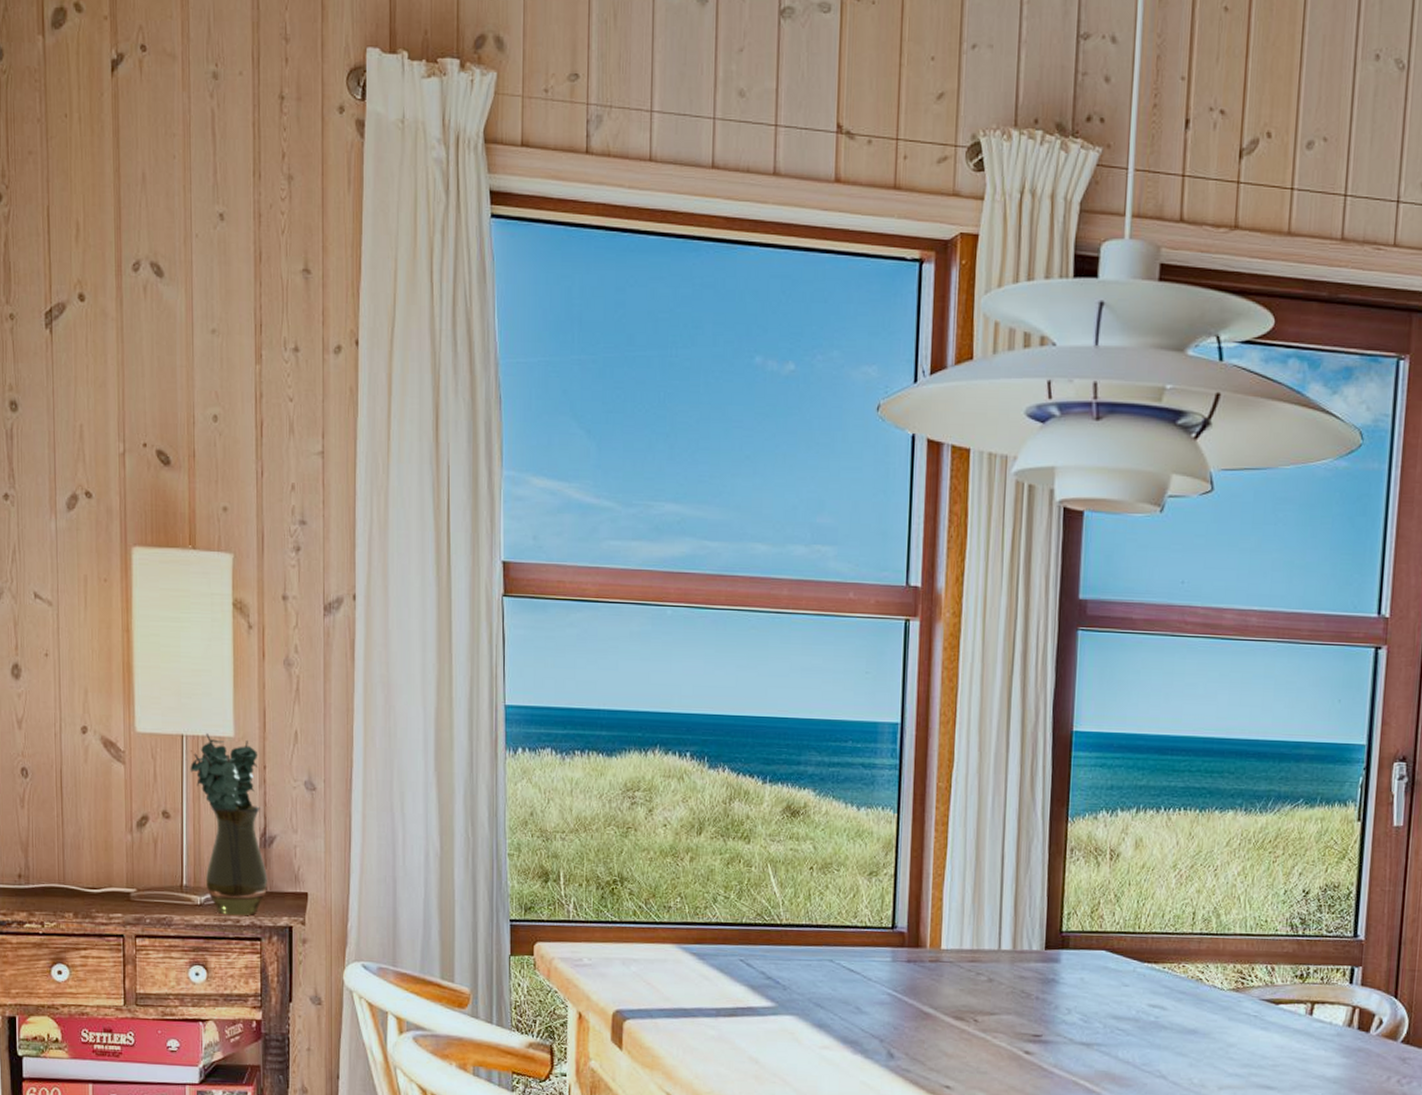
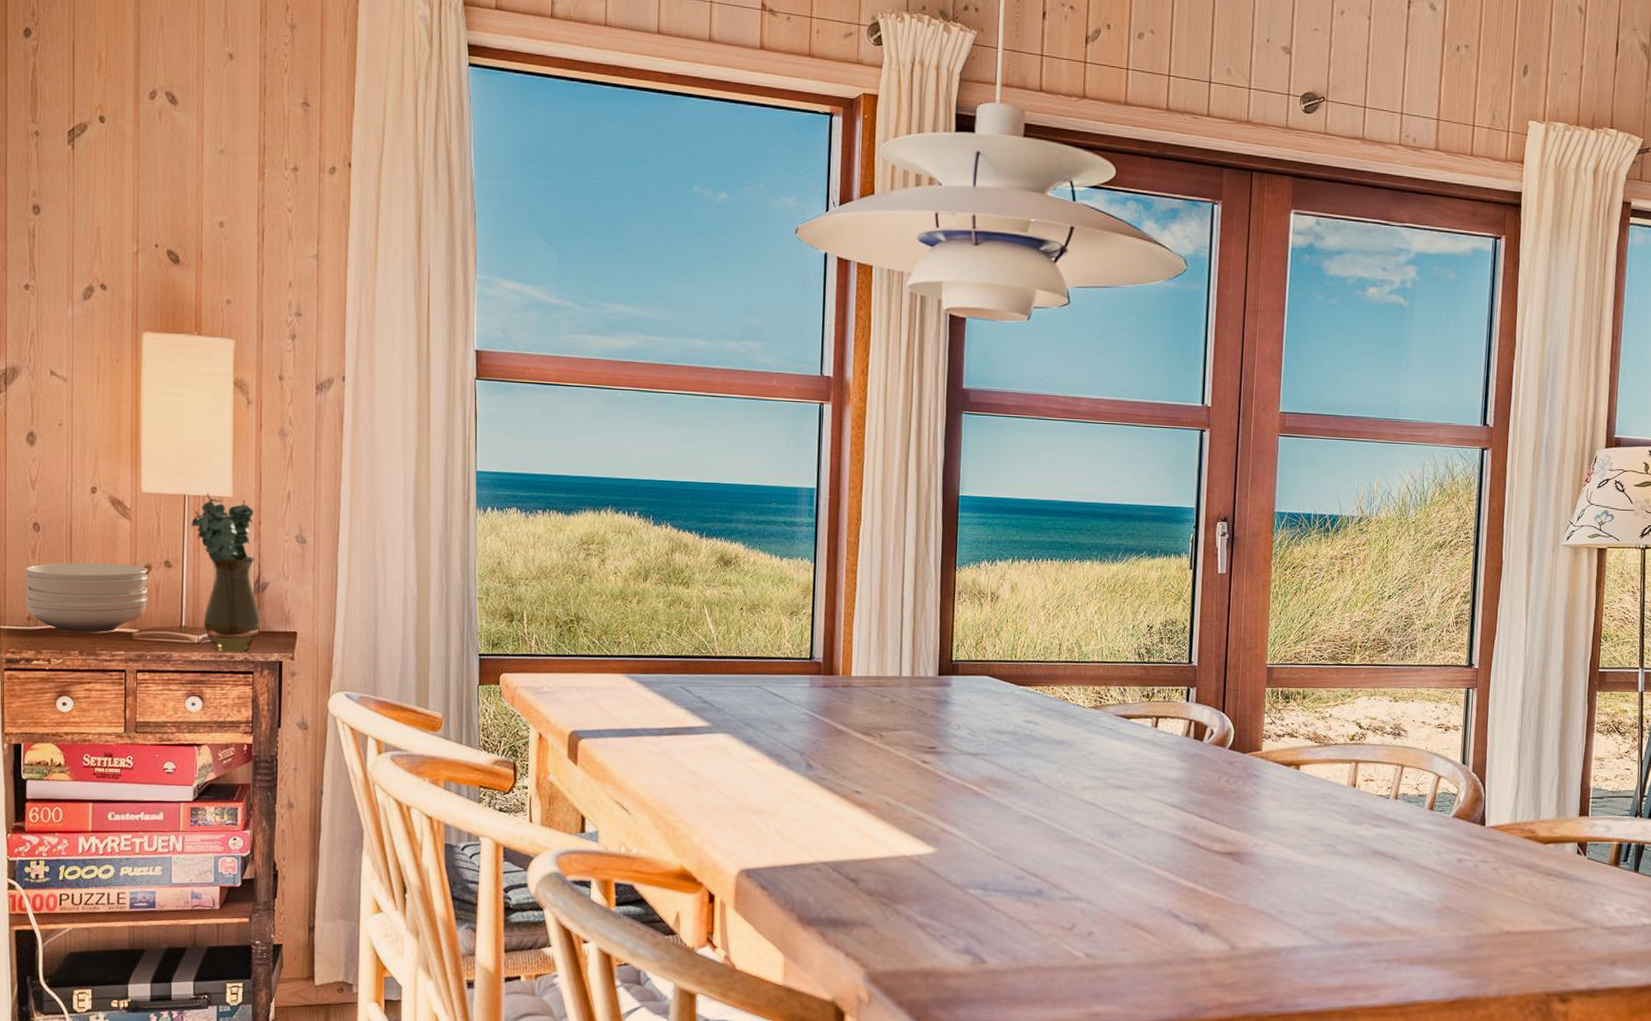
bowl: none [13,812,146,893] -> present [24,562,149,633]

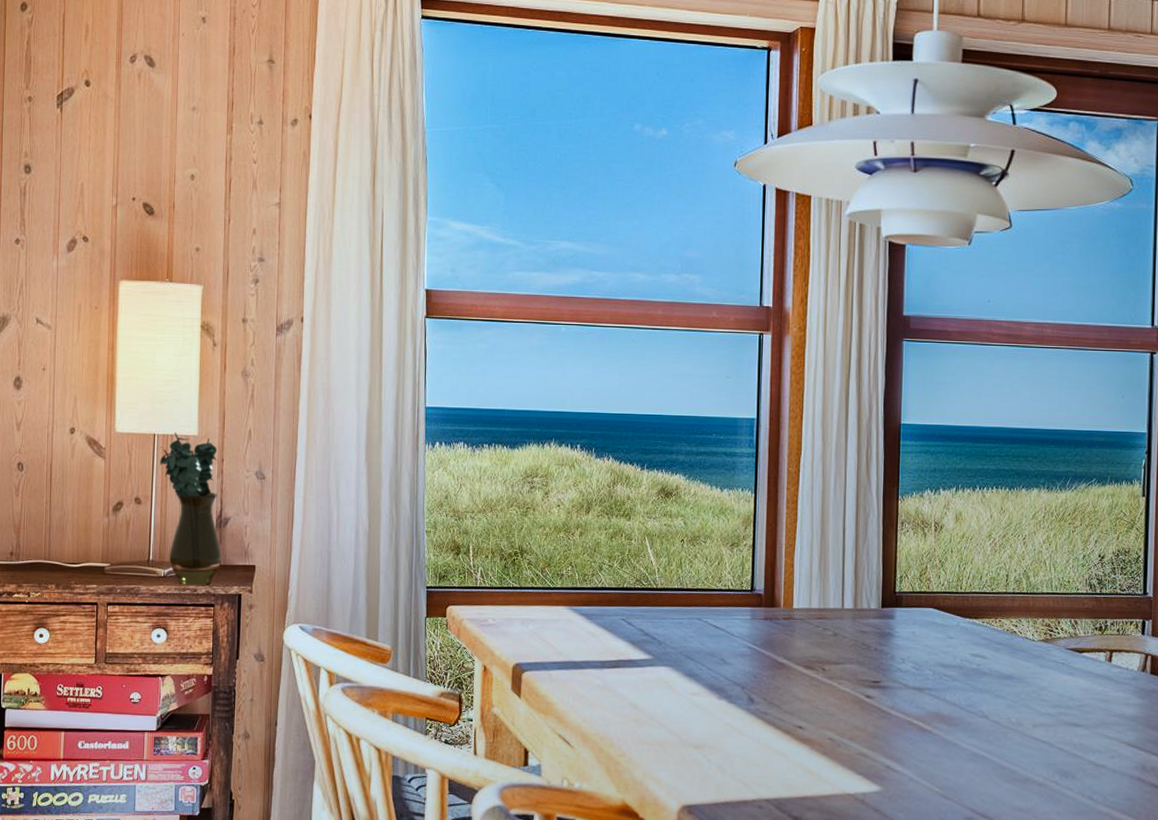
bowl: present [24,562,149,633] -> none [8,499,120,568]

